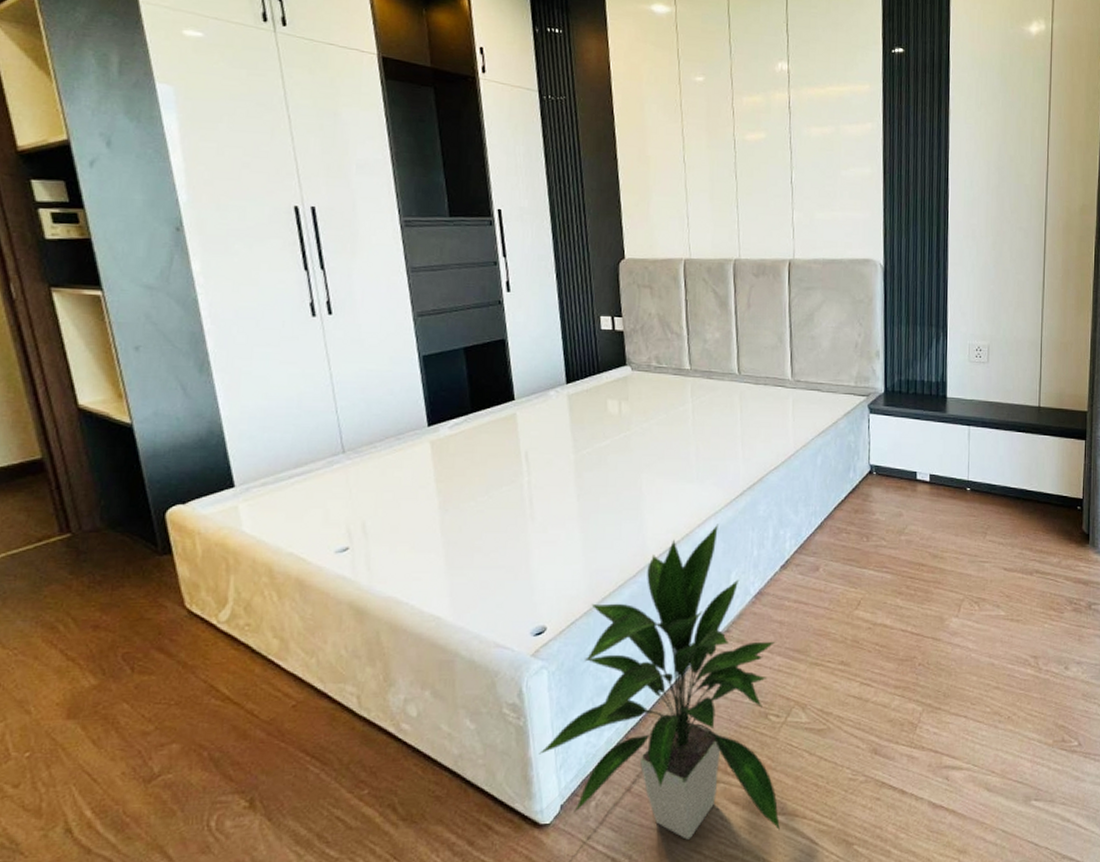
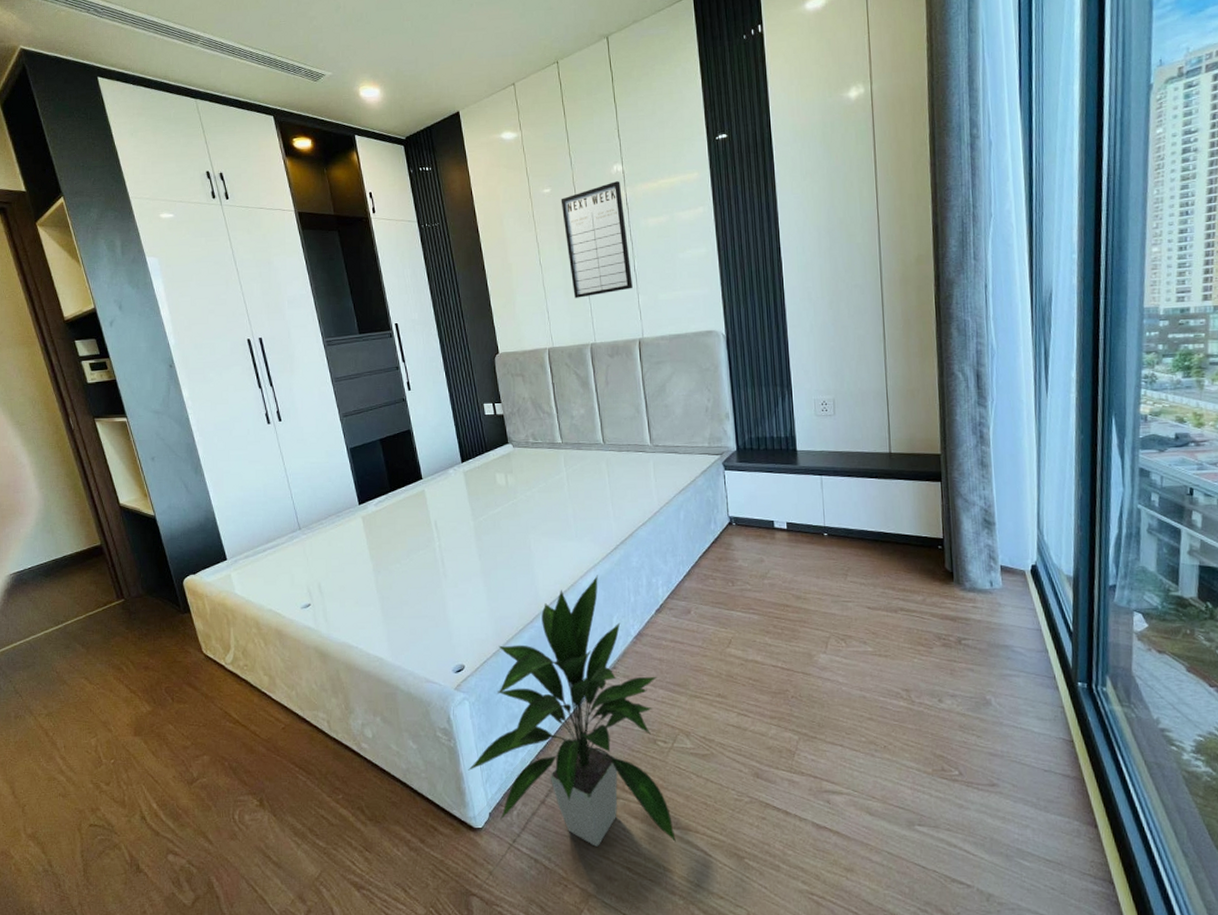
writing board: none [714,80,788,206] -> present [560,181,633,298]

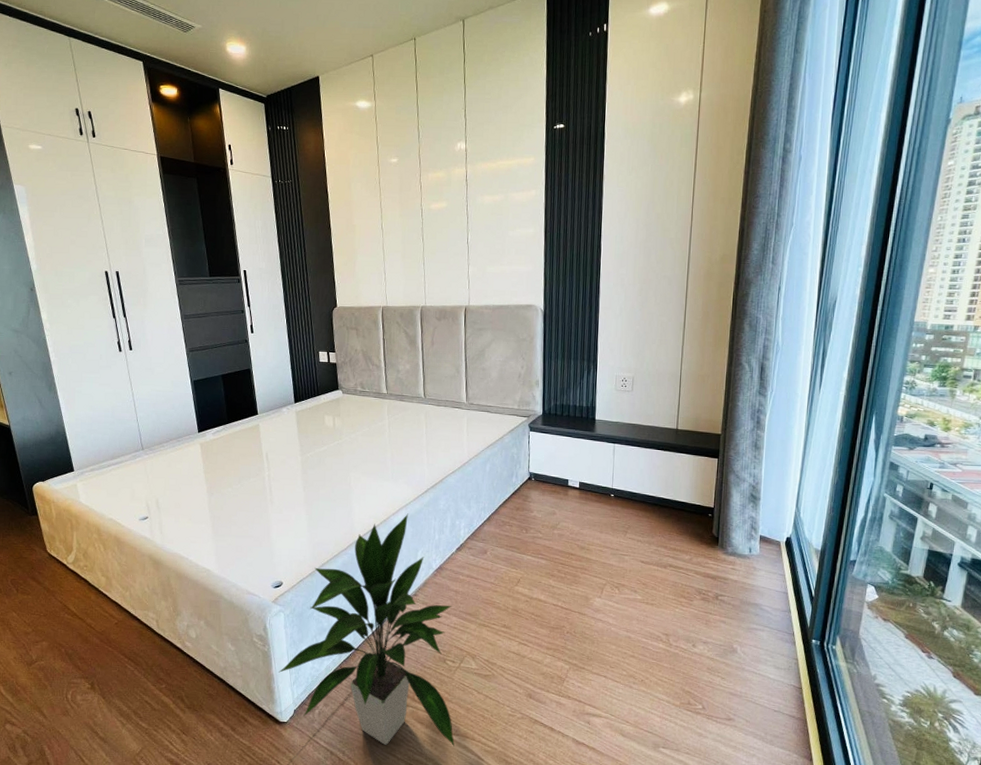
writing board: present [560,181,633,298] -> none [406,158,465,264]

